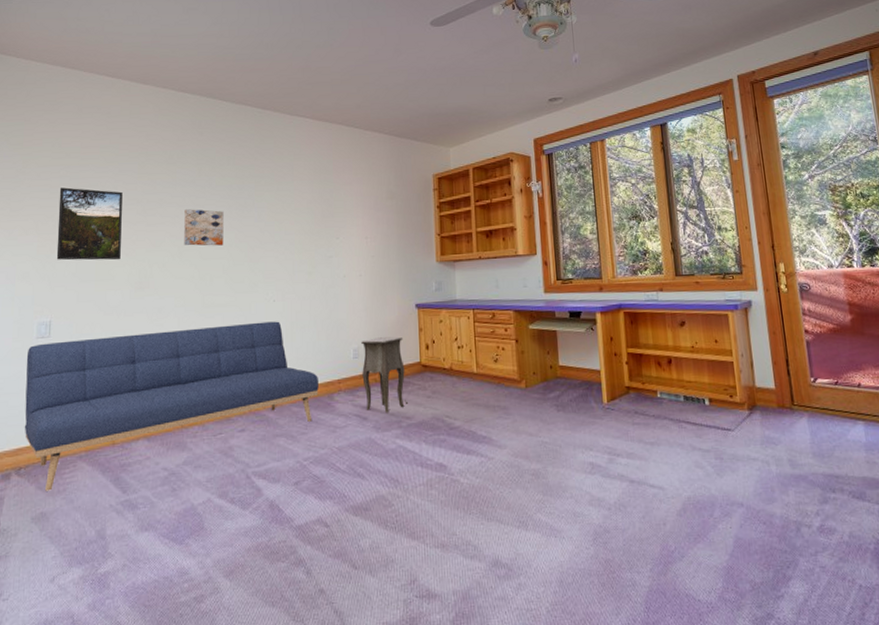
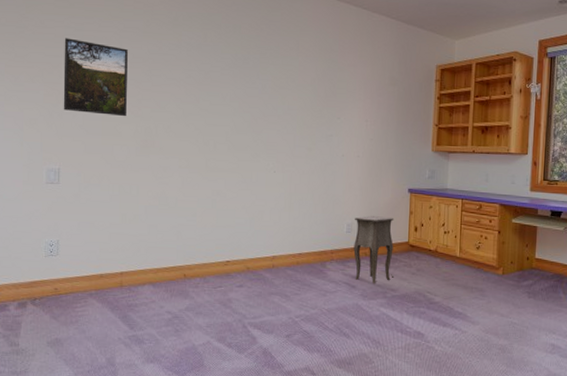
sofa: present [24,321,319,491] -> none [37,189,313,321]
wall art: present [184,209,224,246] -> none [189,74,229,113]

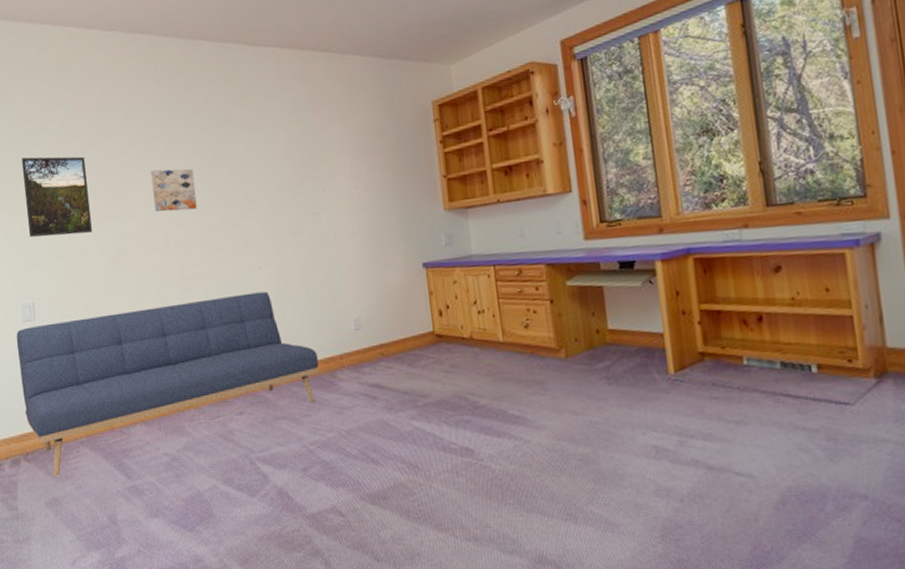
sofa: none [37,189,313,321] -> present [16,291,319,477]
wall art: none [189,74,229,113] -> present [151,169,197,212]
side table: present [353,216,395,284] -> none [362,303,423,392]

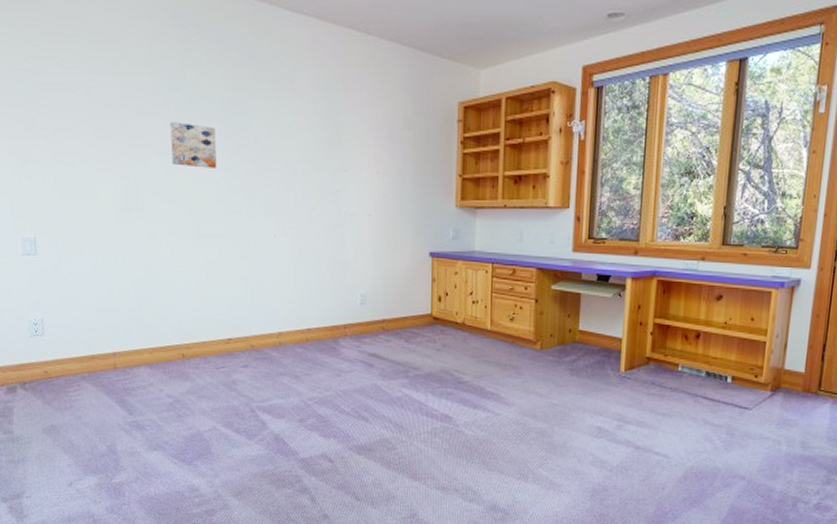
sofa: present [16,291,319,477] -> none [14,257,323,406]
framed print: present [21,156,92,237] -> none [24,84,103,176]

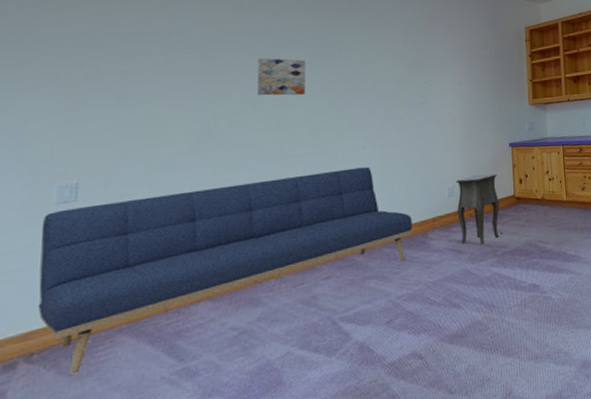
sofa: none [14,257,323,406] -> present [37,166,412,375]
side table: none [369,284,417,362] -> present [456,174,503,245]

